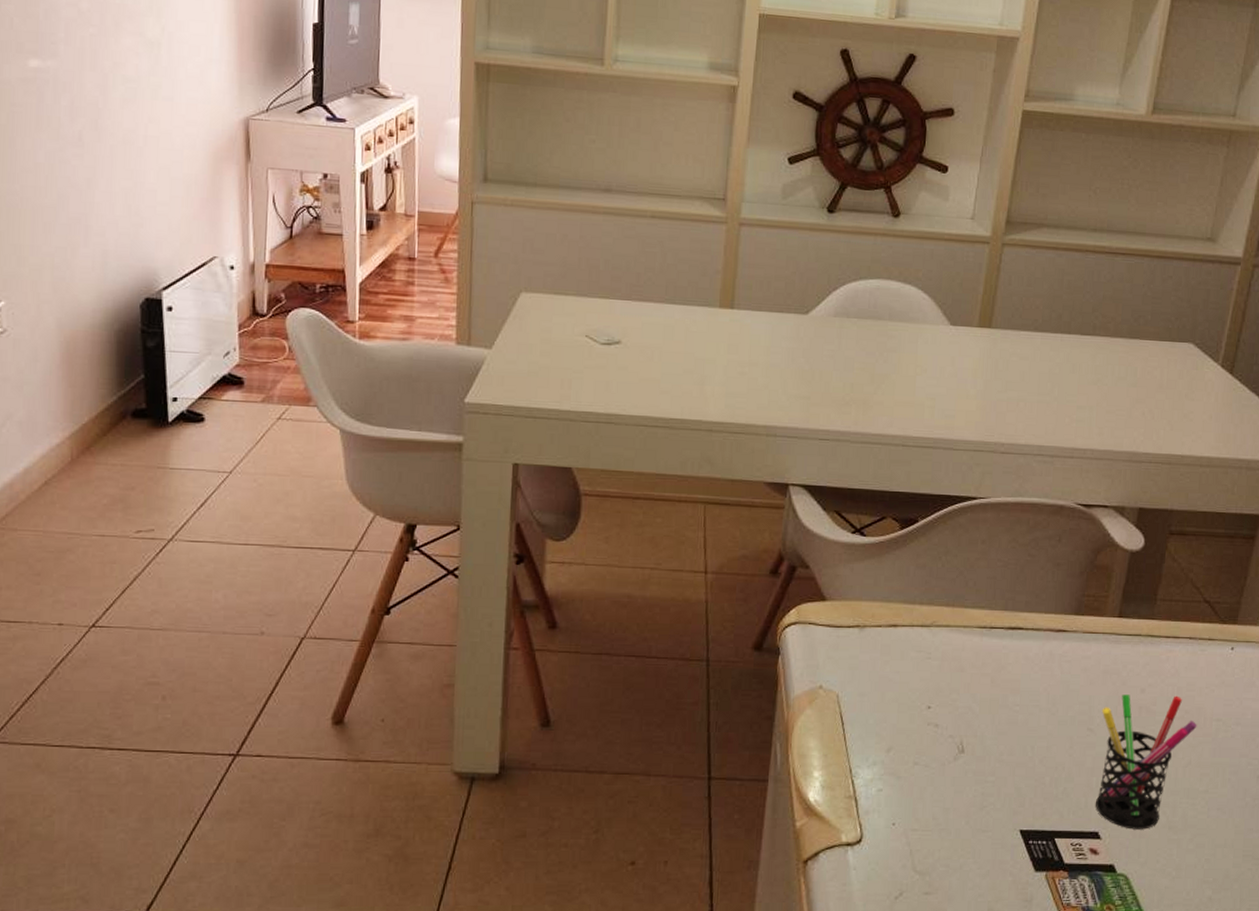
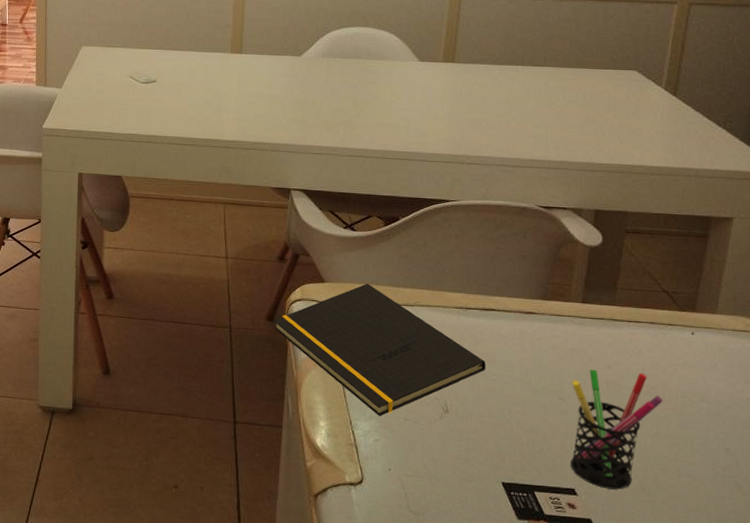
notepad: none [761,601,1009,762] -> present [273,283,485,417]

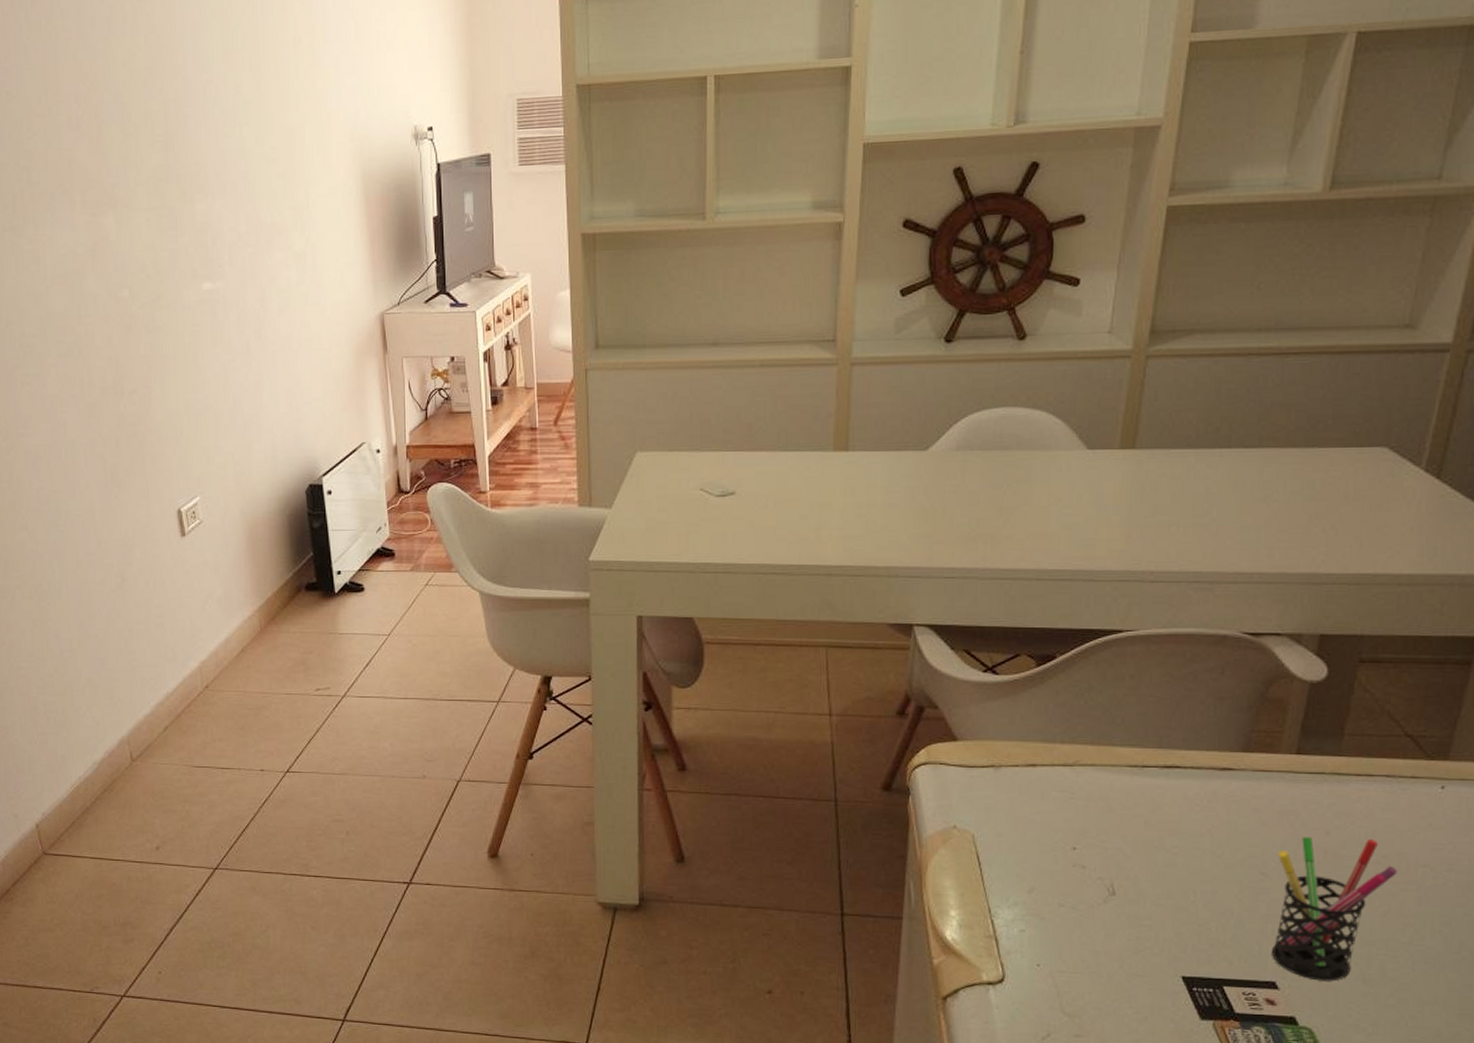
notepad: present [273,283,485,417] -> none [890,740,1165,902]

